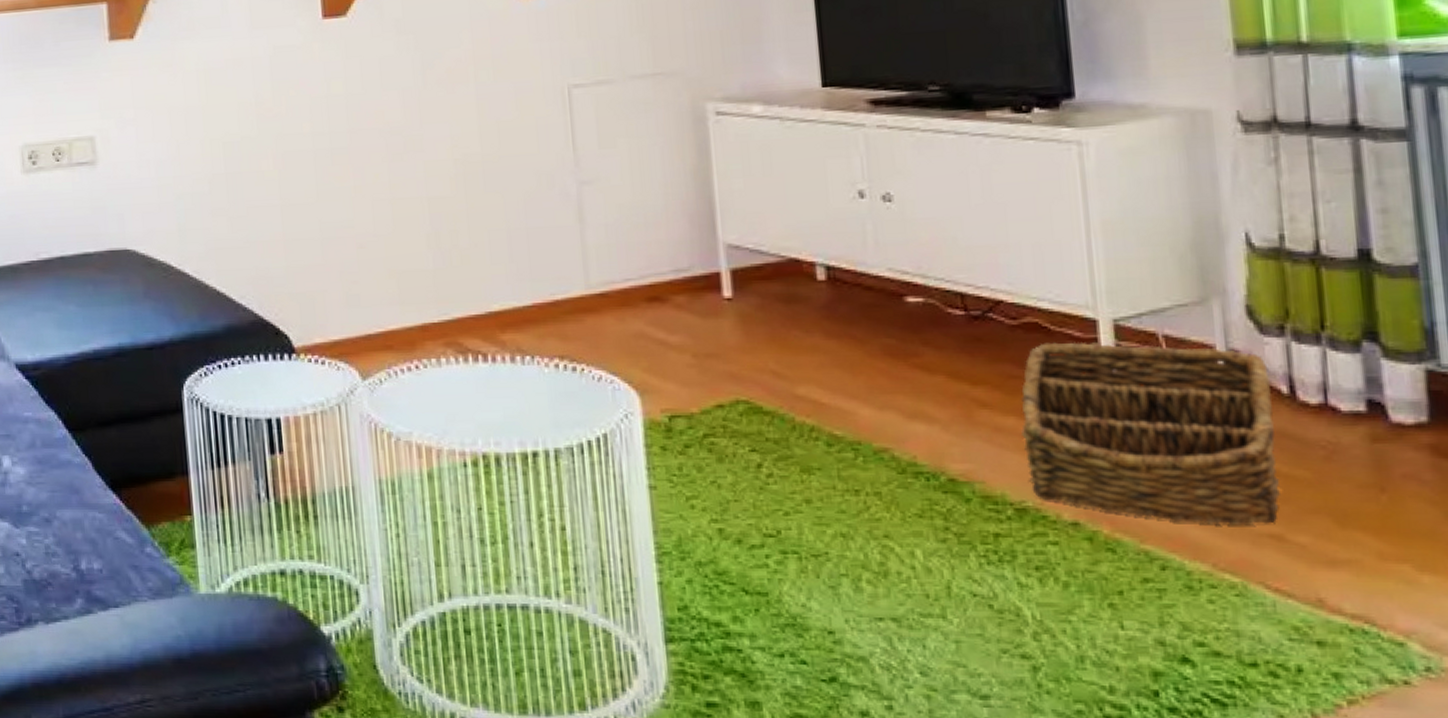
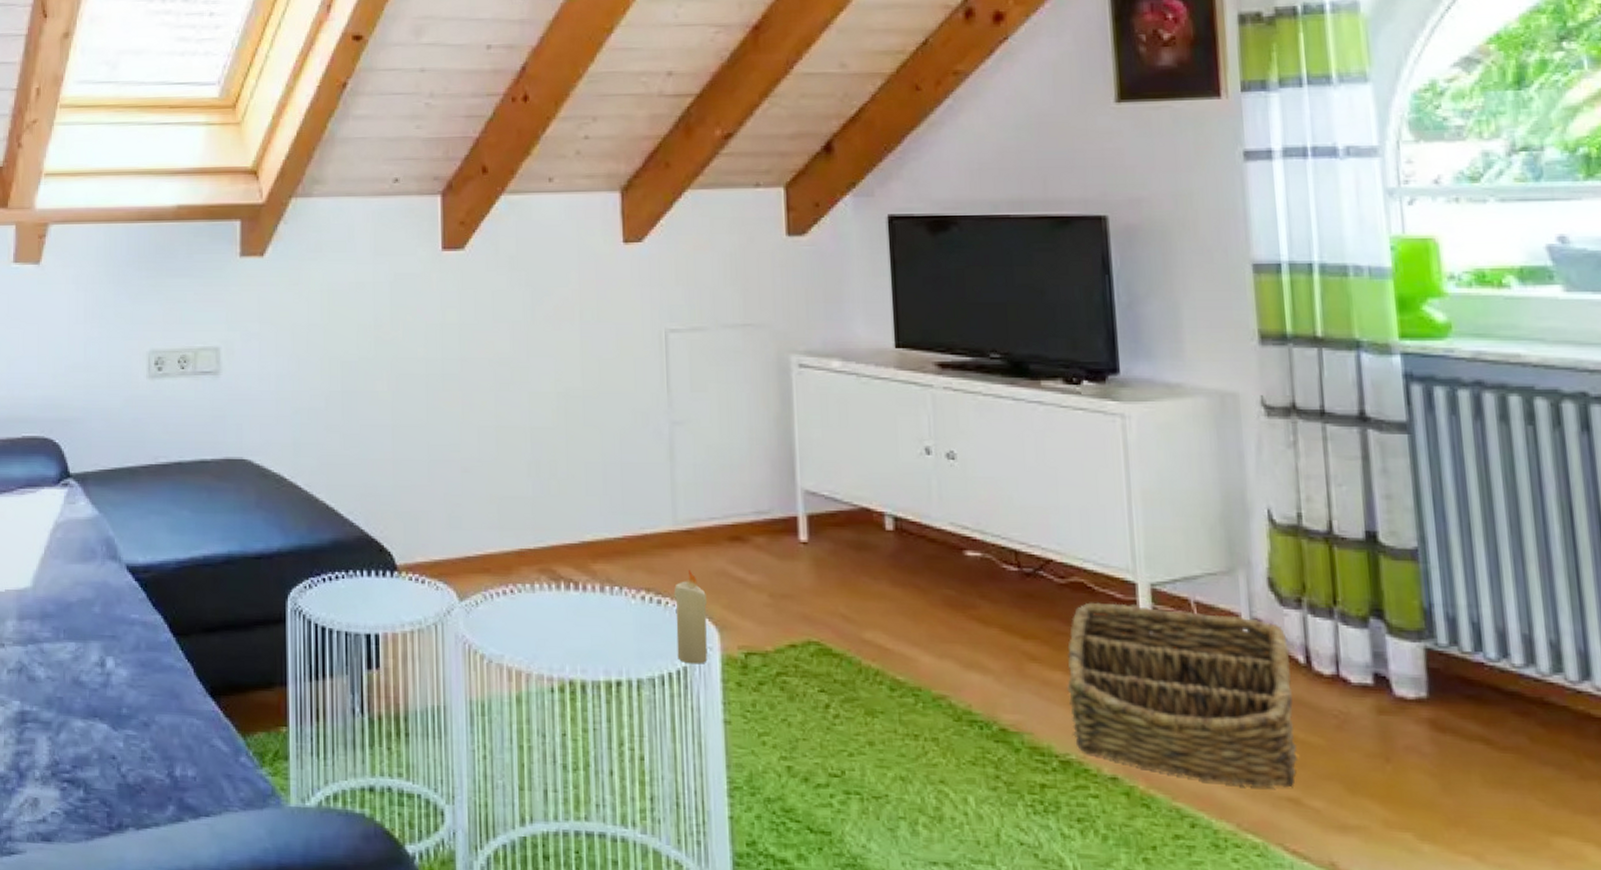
candle: none [589,333,629,431] -> present [673,569,708,664]

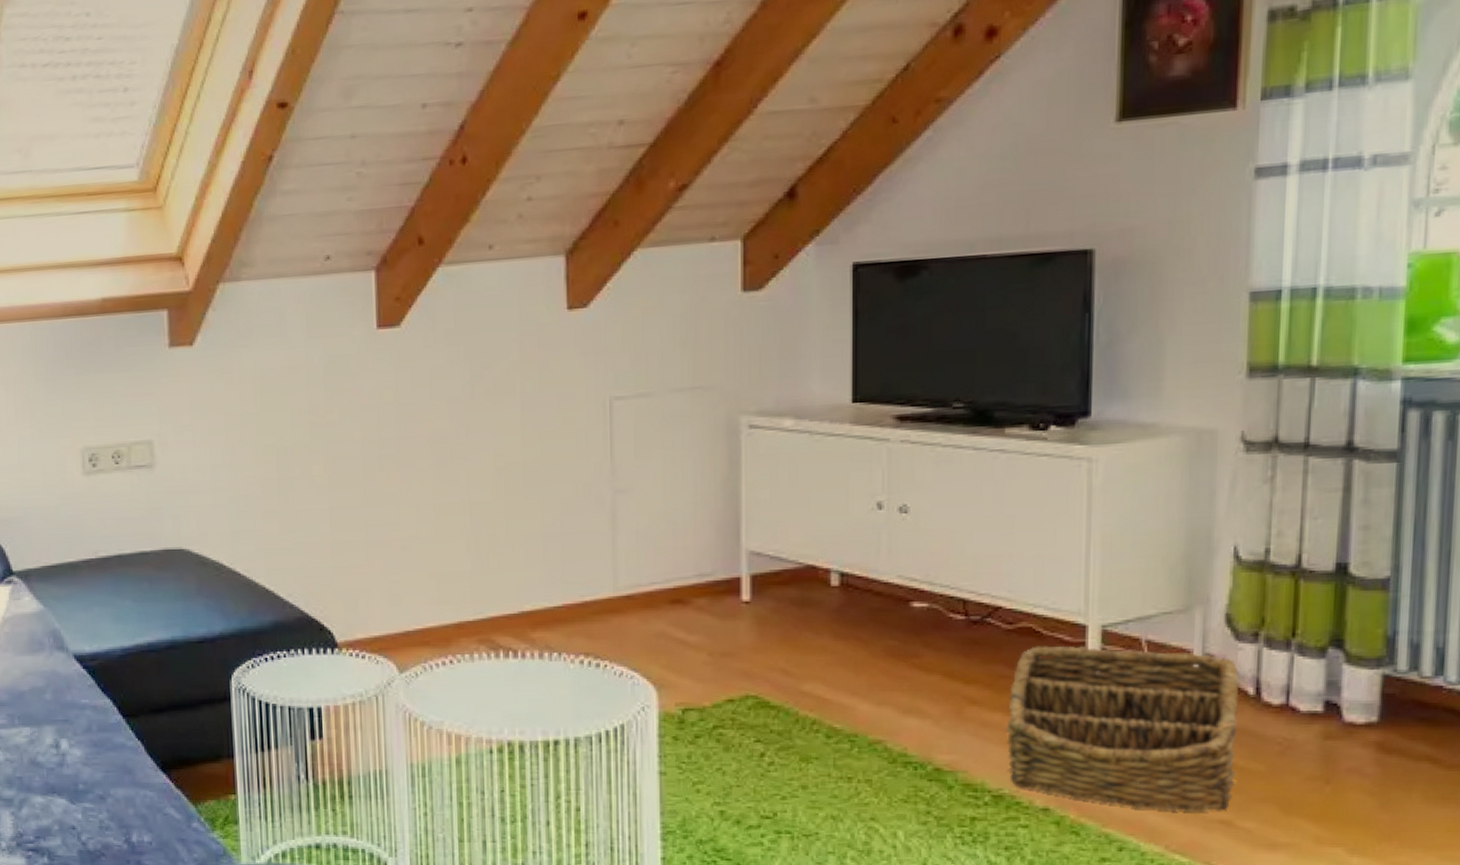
candle: present [673,569,708,664] -> none [612,633,647,722]

